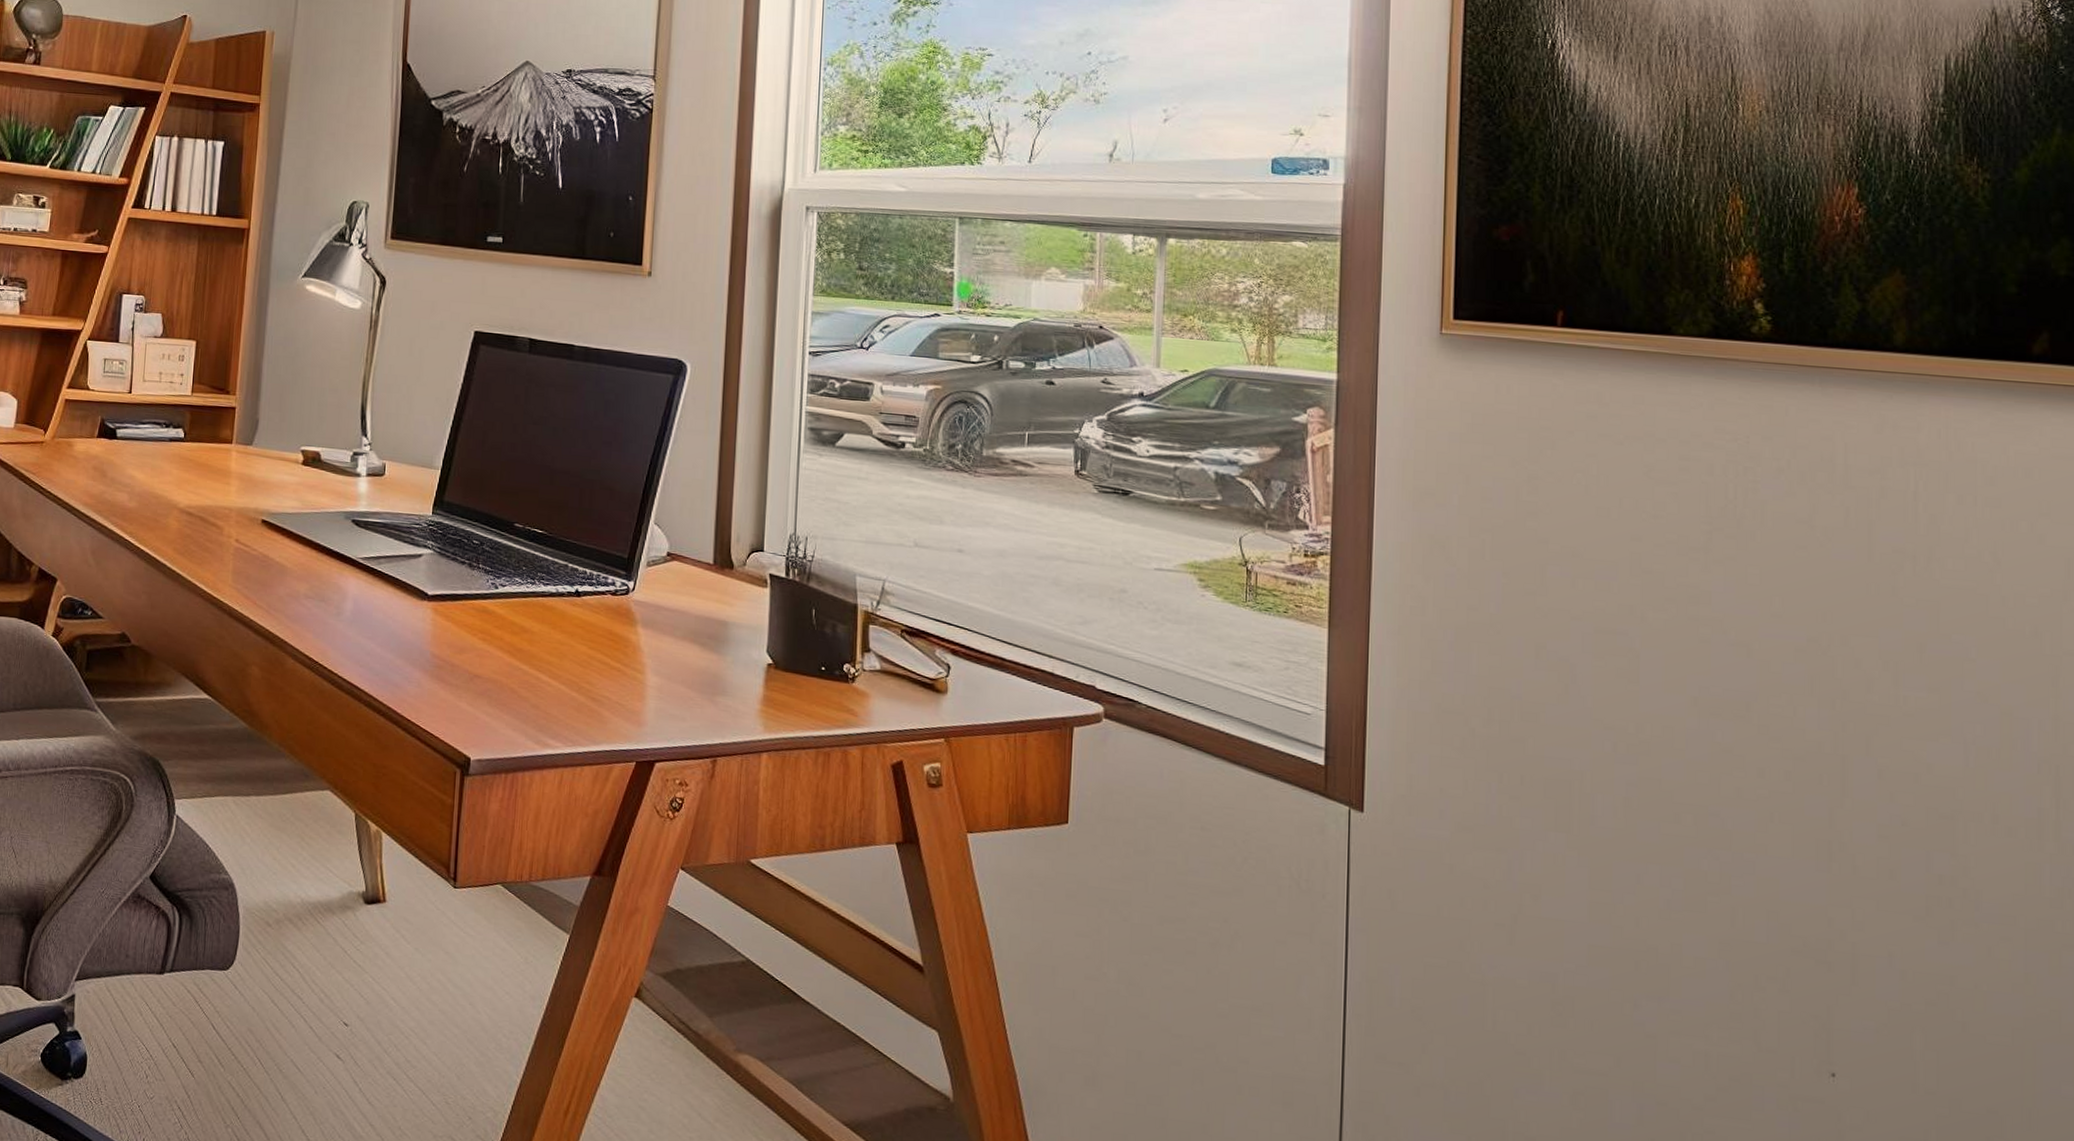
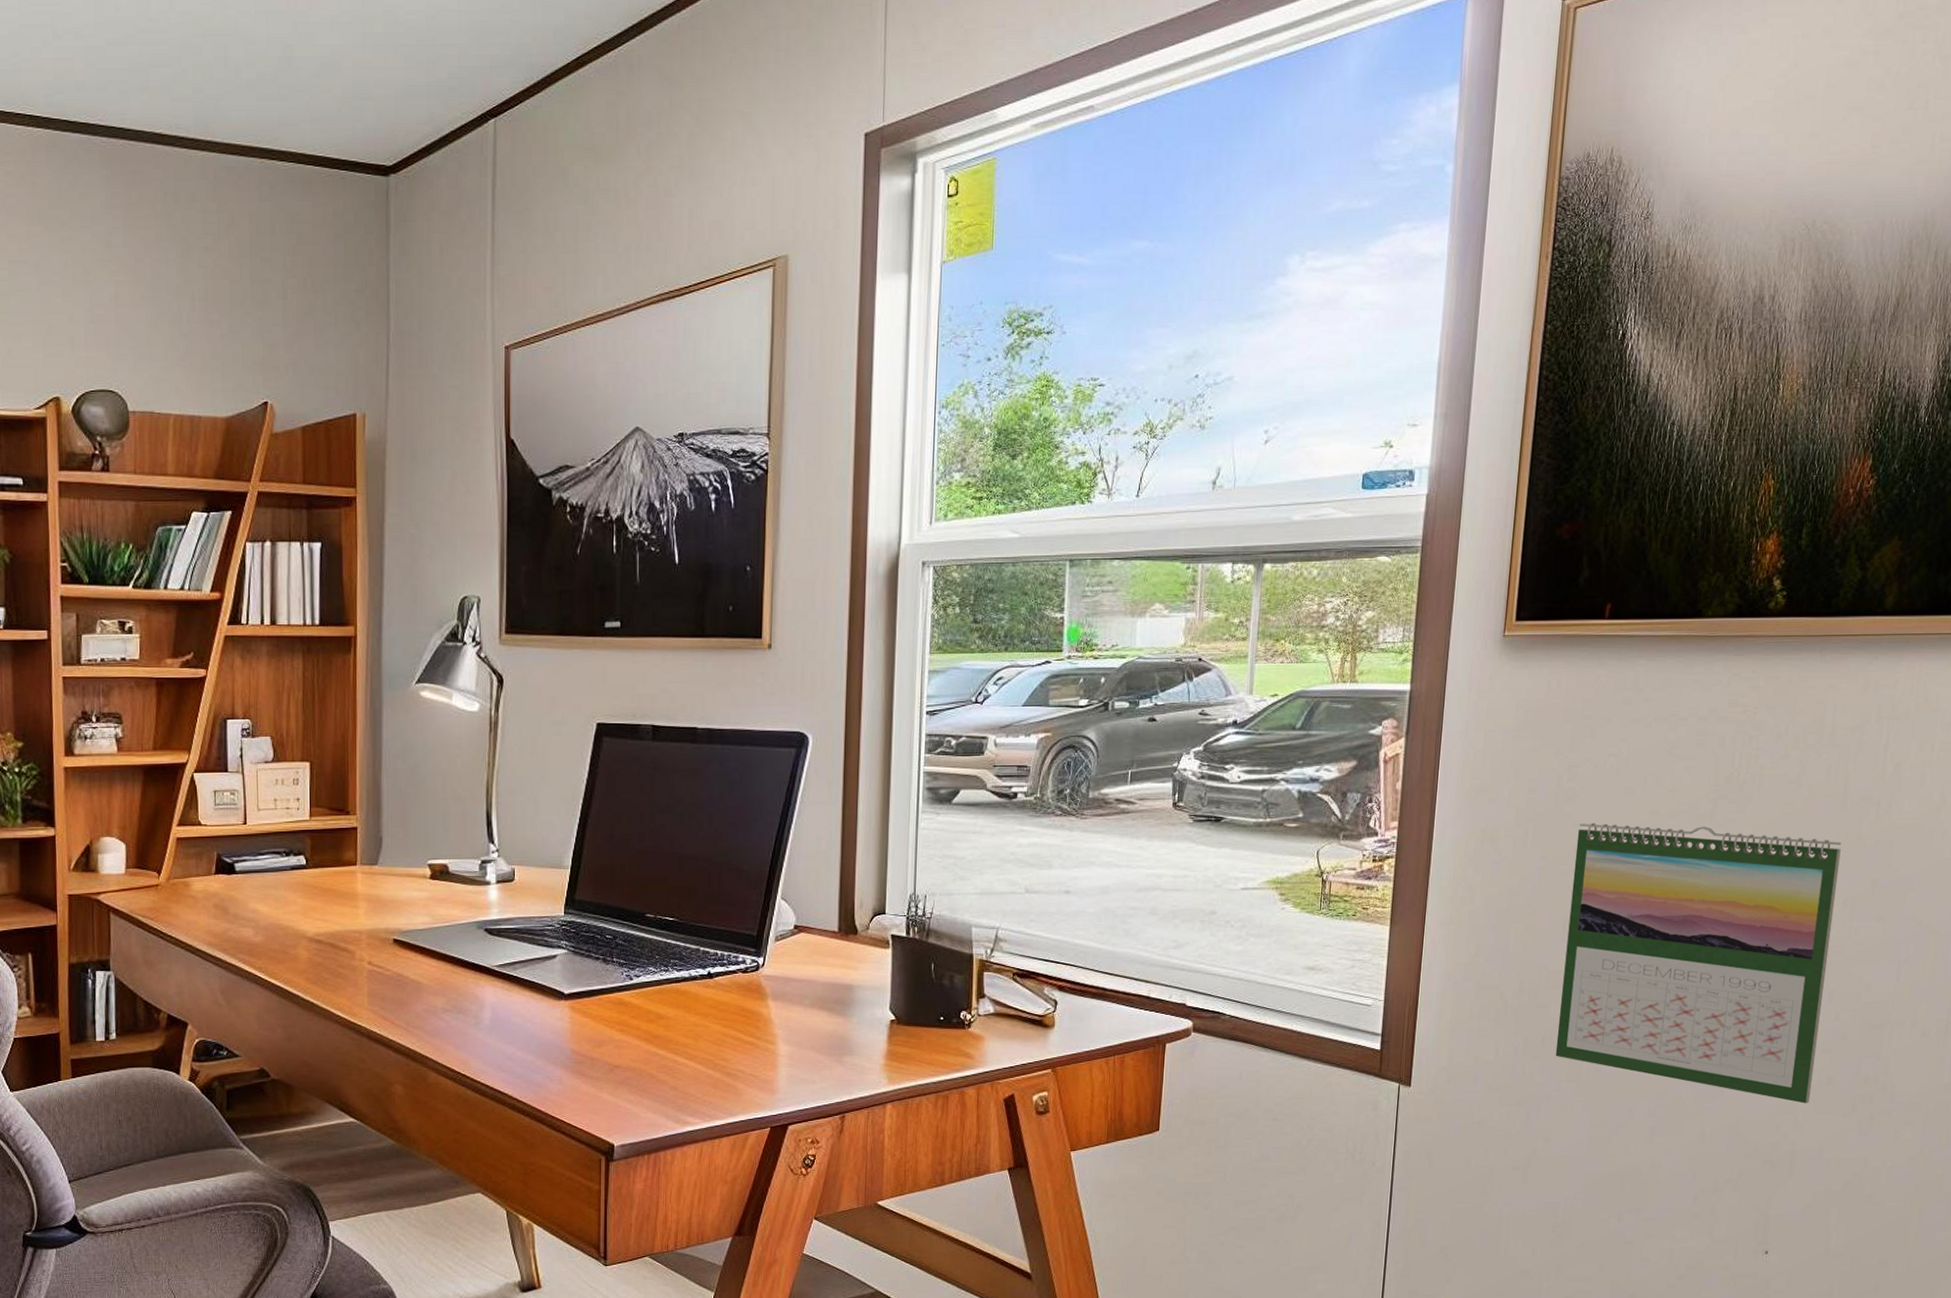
calendar: none [1538,541,1873,898] -> present [1555,822,1842,1104]

